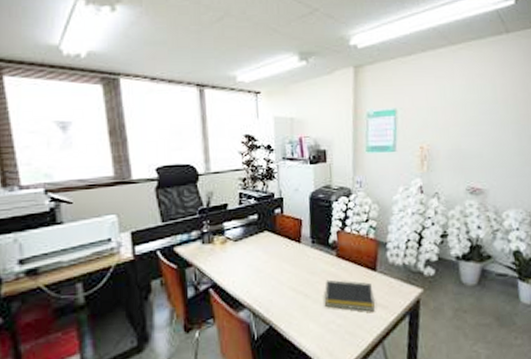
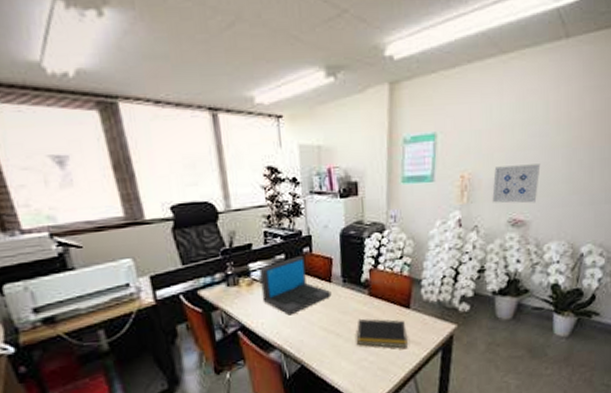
laptop: none [233,217,301,274] -> present [259,256,332,315]
wall art: none [450,138,493,173] -> present [492,164,541,204]

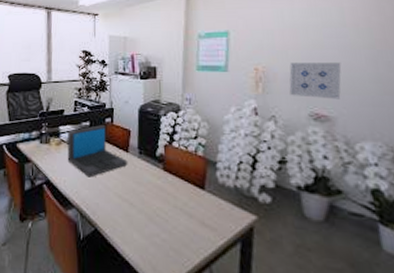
notepad: present [356,318,408,348] -> none [149,191,202,232]

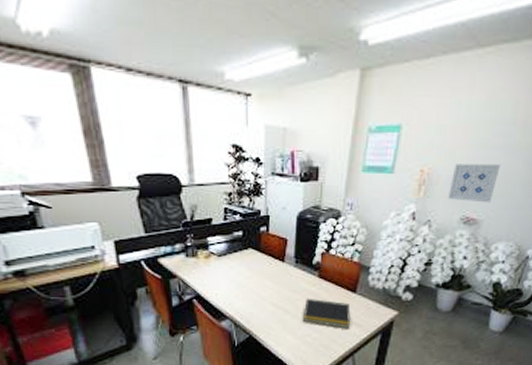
laptop: present [67,125,128,178] -> none [217,235,284,289]
notepad: none [149,191,202,232] -> present [302,298,351,329]

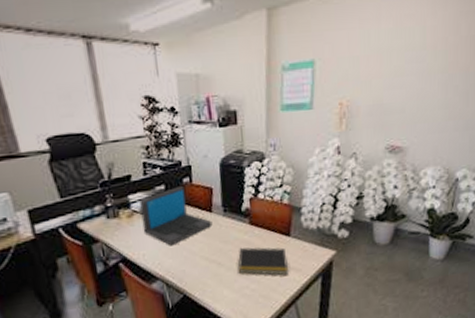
laptop: none [217,235,284,289] -> present [139,186,213,246]
wall art: present [448,164,501,203] -> none [370,90,418,130]

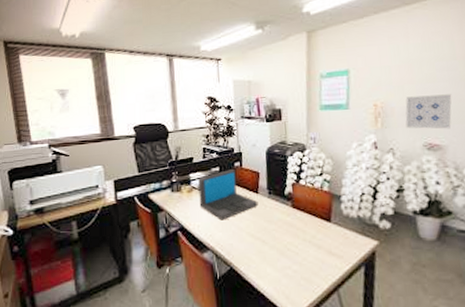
notepad: present [238,247,288,275] -> none [280,228,330,260]
wall art: none [370,90,418,130] -> present [405,94,452,129]

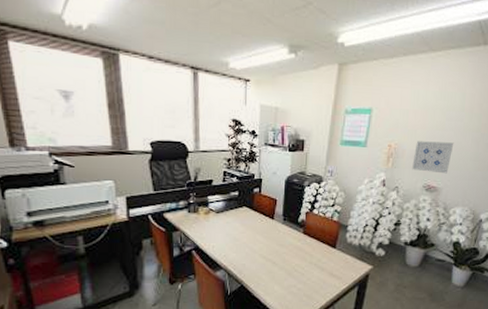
laptop: present [198,169,259,221] -> none [216,195,273,242]

